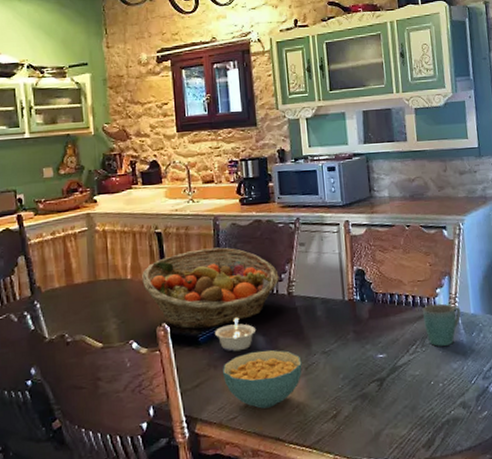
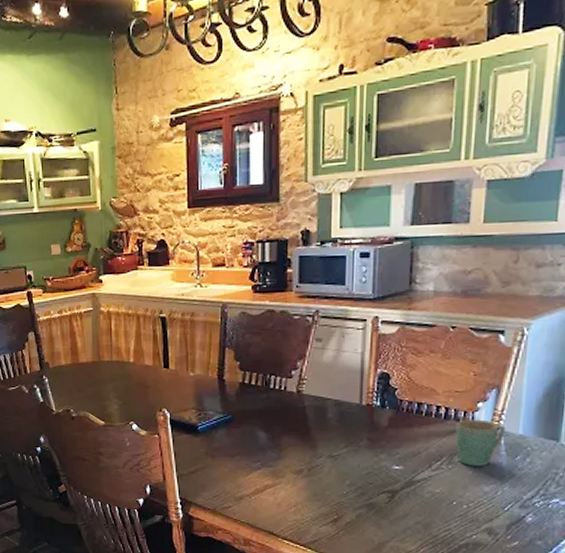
fruit basket: present [142,247,279,330] -> none [144,337,289,418]
legume: present [215,318,257,352] -> none [215,412,259,444]
cereal bowl: present [223,350,302,409] -> none [221,446,305,503]

